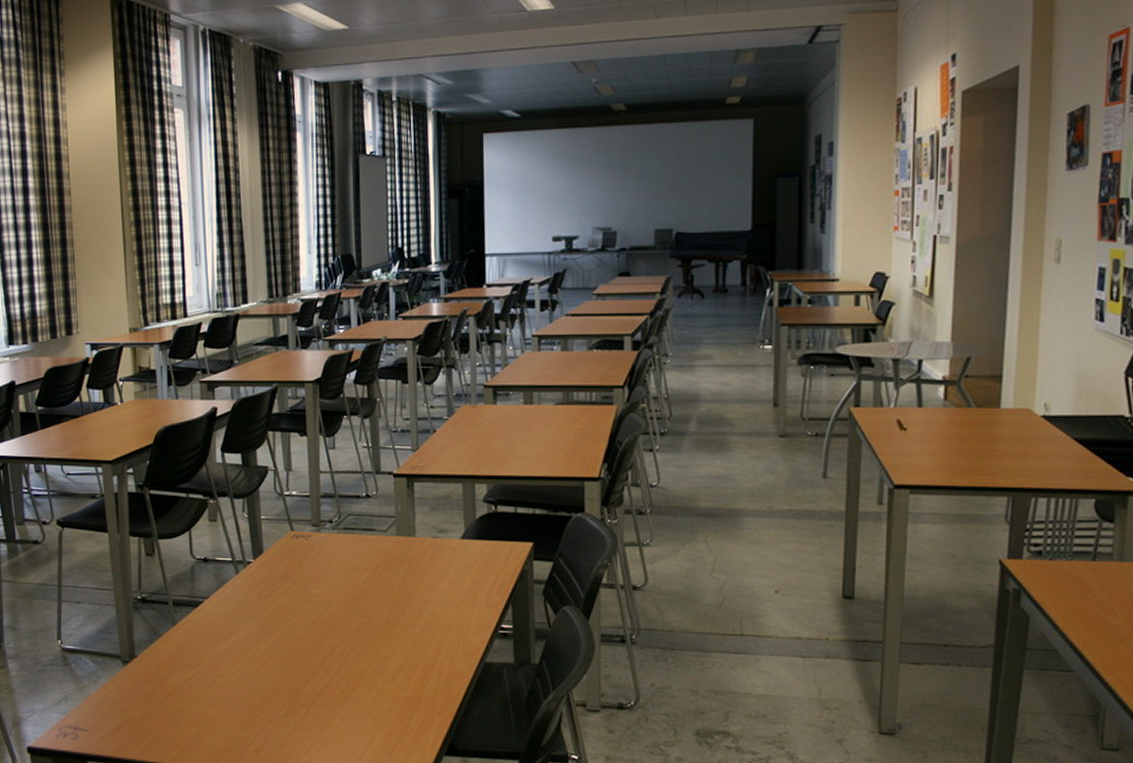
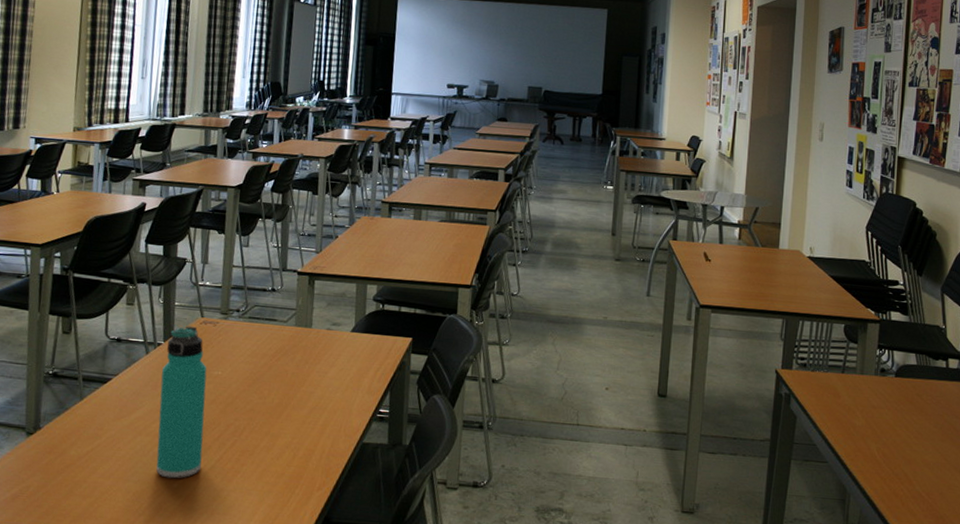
thermos bottle: none [254,541,309,706] -> present [156,326,207,479]

